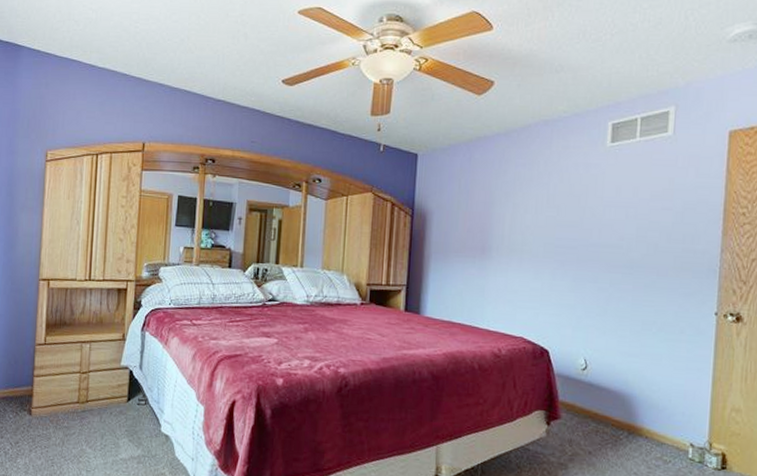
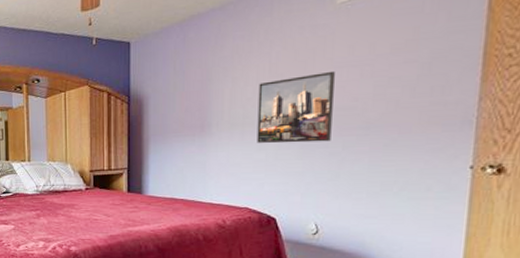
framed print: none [533,208,604,277] -> present [257,70,335,144]

